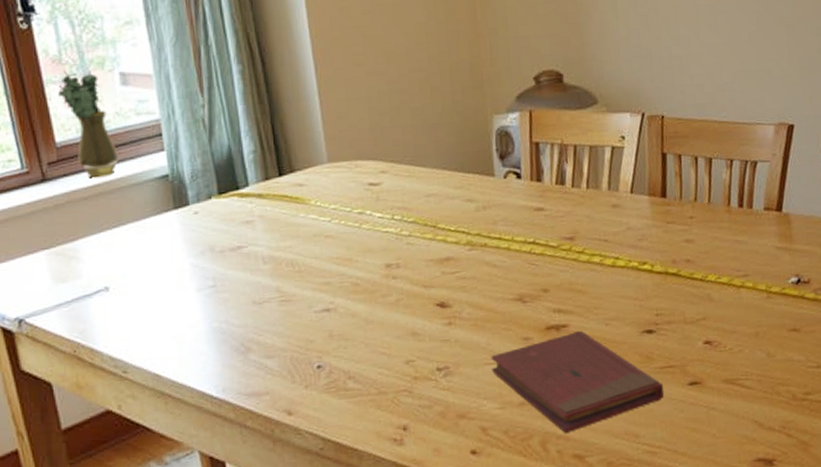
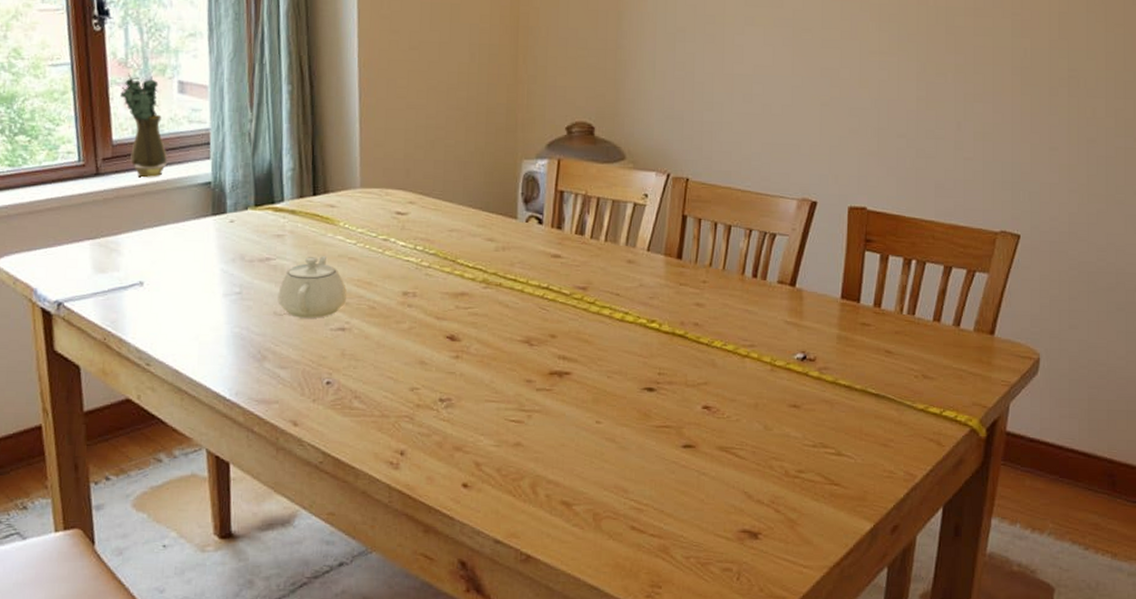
teapot: none [254,237,328,304] -> present [278,256,348,318]
book: present [491,330,665,433] -> none [492,379,658,479]

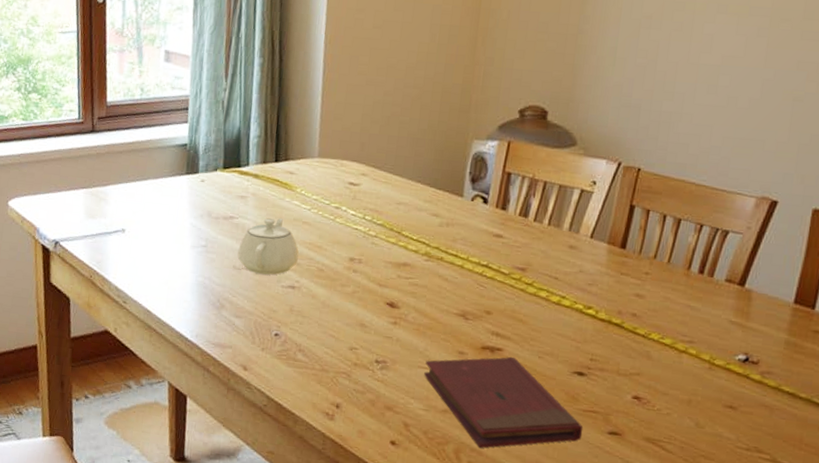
vase: present [120,73,167,178] -> none [116,42,152,138]
book: none [492,379,658,479] -> present [424,356,584,448]

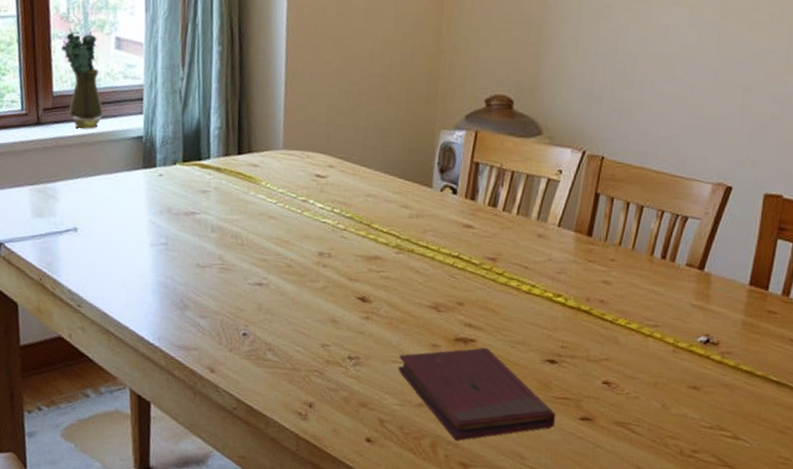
vase: none [116,42,152,138] -> present [61,27,103,130]
teapot: present [237,218,300,275] -> none [200,213,266,273]

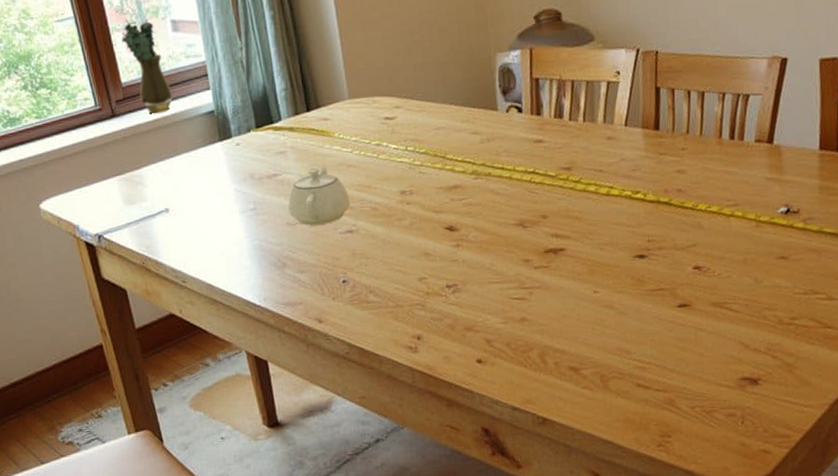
teapot: none [200,213,266,273] -> present [288,166,351,226]
book: present [398,347,556,441] -> none [494,254,655,347]

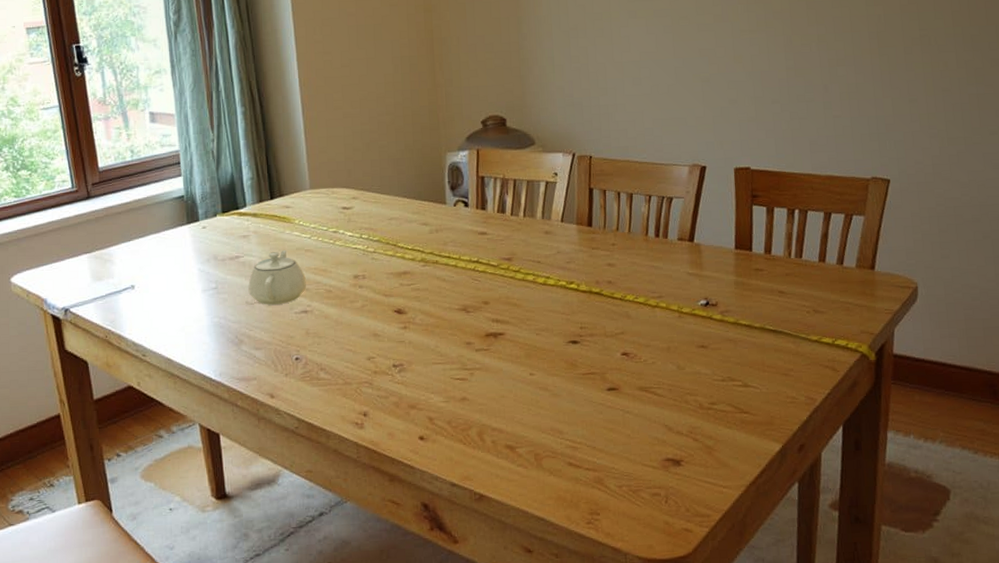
vase: present [122,19,172,114] -> none [102,109,145,197]

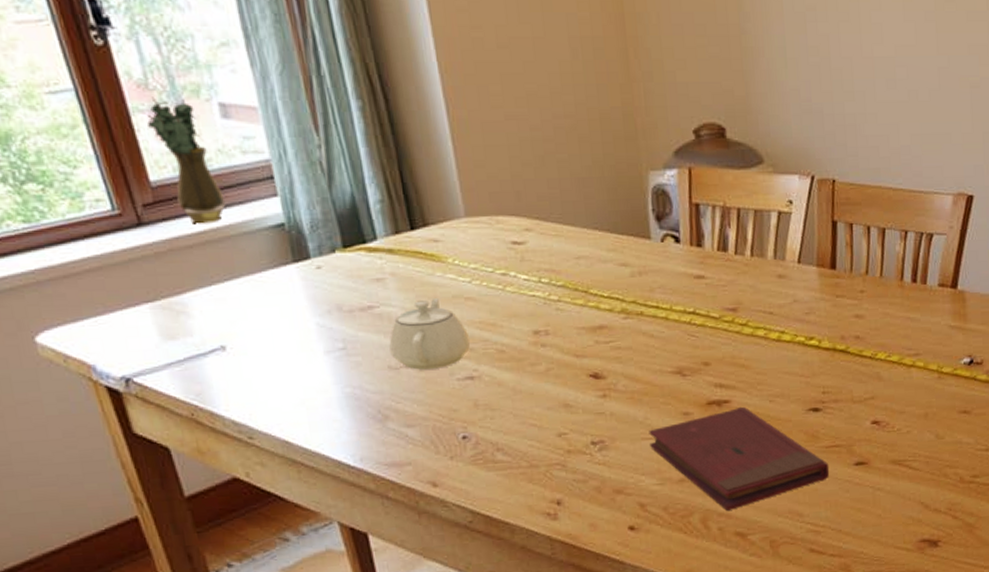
vase: none [102,109,145,197] -> present [147,97,225,224]
book: none [438,338,586,426] -> present [649,406,830,511]

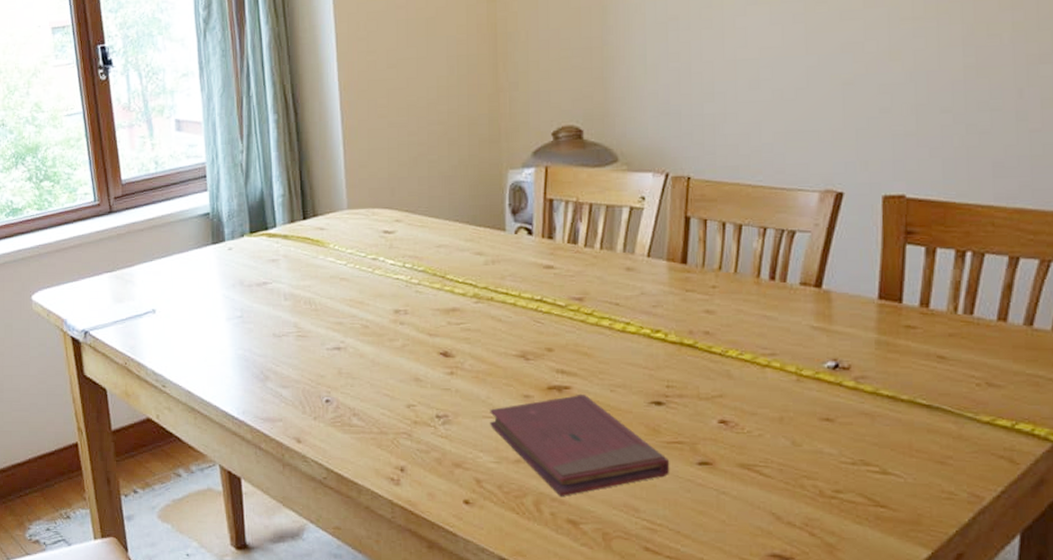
vase: present [147,97,225,224] -> none [126,116,169,213]
teapot: present [389,298,471,370] -> none [276,278,341,339]

